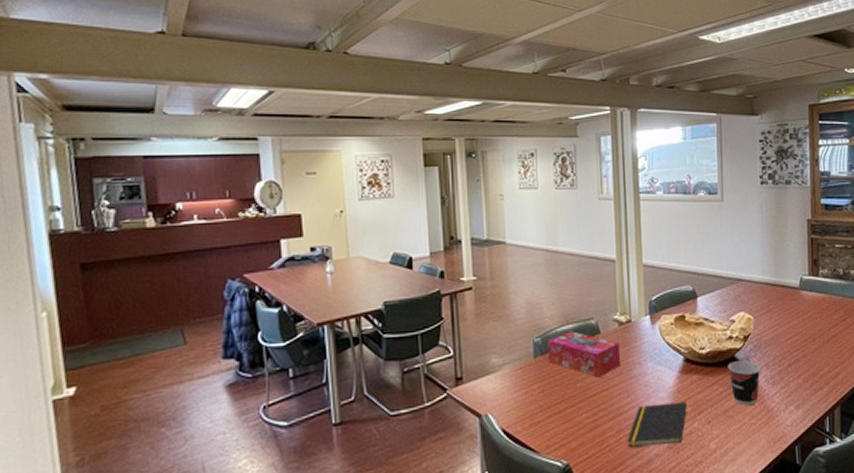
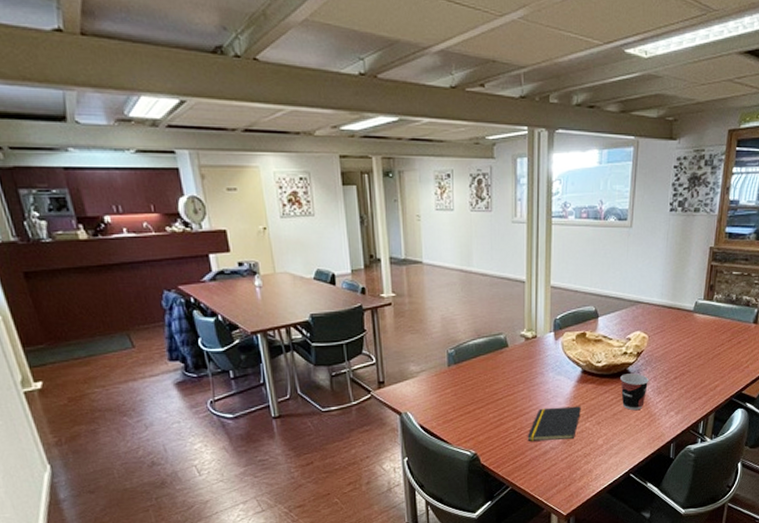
tissue box: present [547,331,620,378] -> none [459,344,524,385]

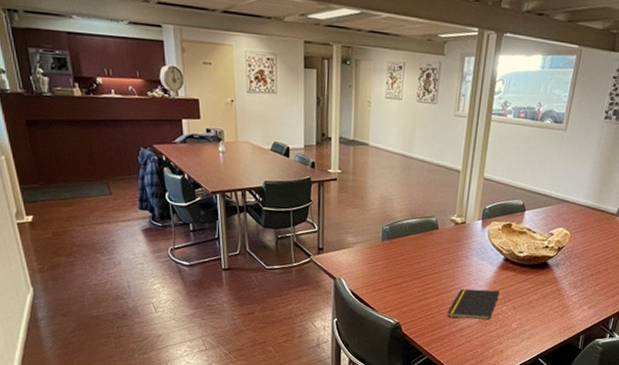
cup: present [620,373,649,411] -> none [538,266,567,301]

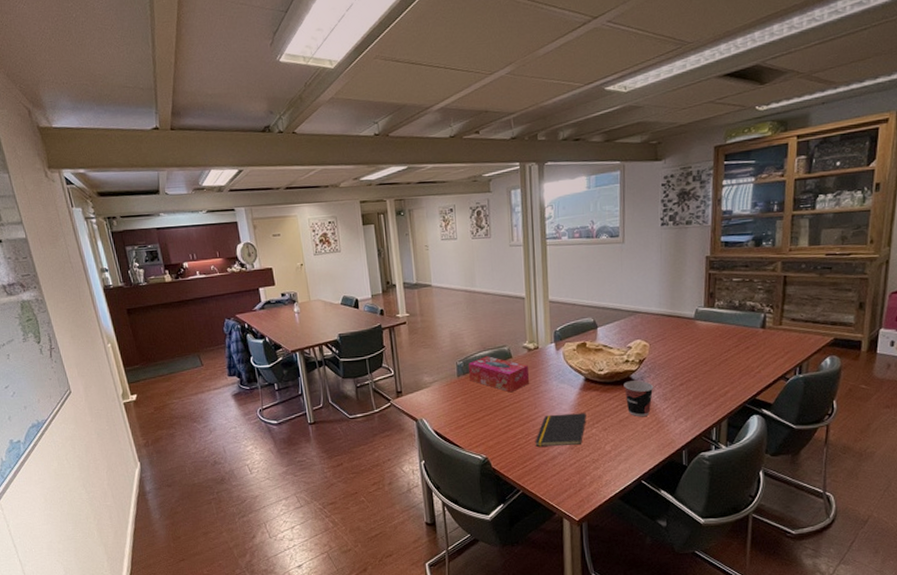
tissue box: none [393,224,453,263] -> present [467,356,529,393]
cup: none [538,266,567,301] -> present [624,380,654,417]

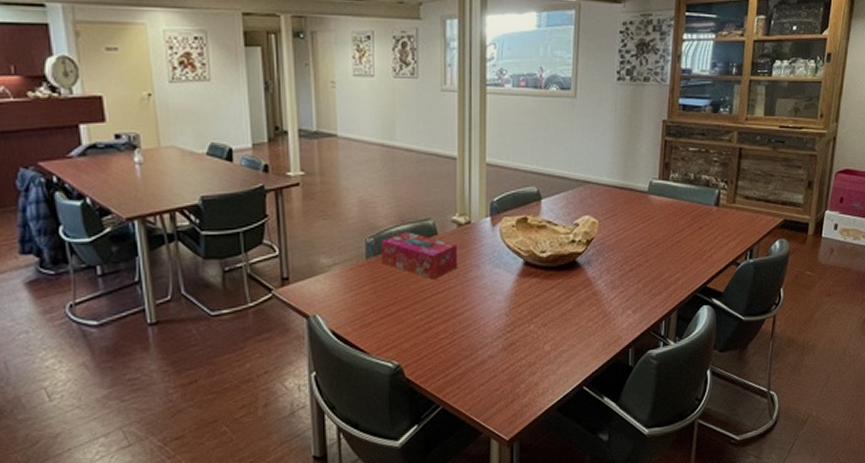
notepad: present [535,413,586,447] -> none [461,304,524,349]
cup: present [624,380,654,417] -> none [568,265,602,310]

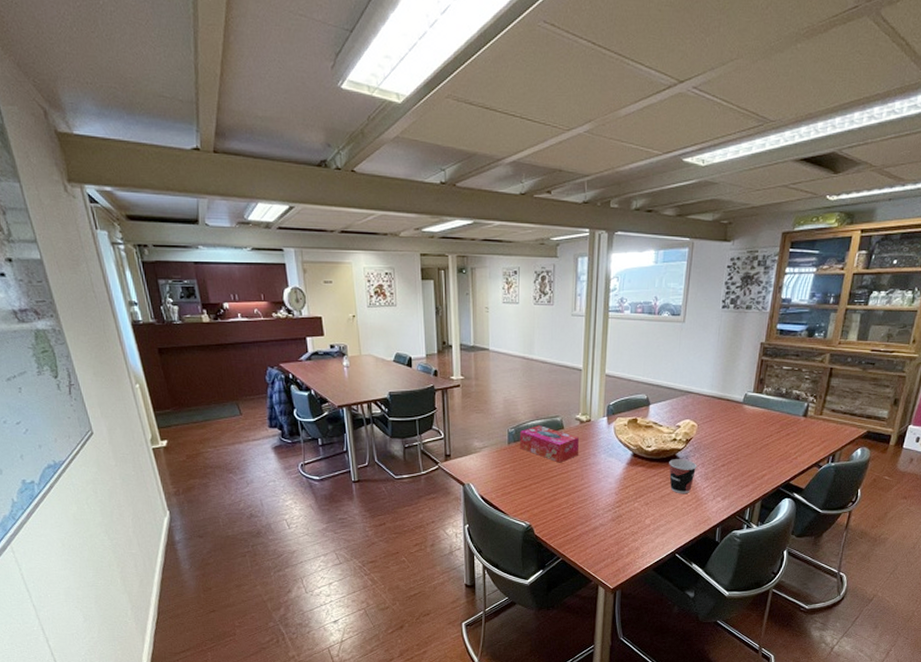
cup: none [568,265,602,310] -> present [669,459,697,494]

